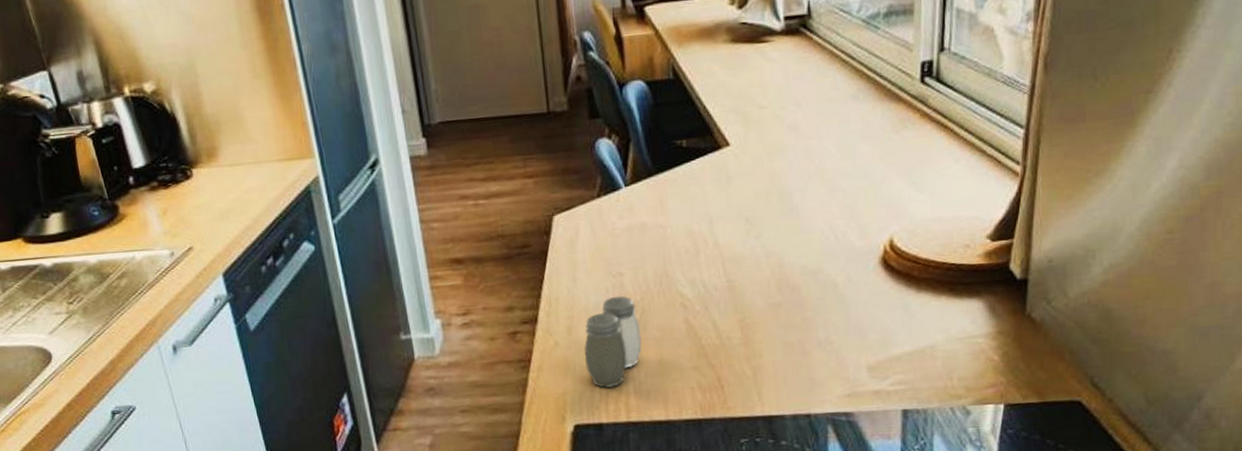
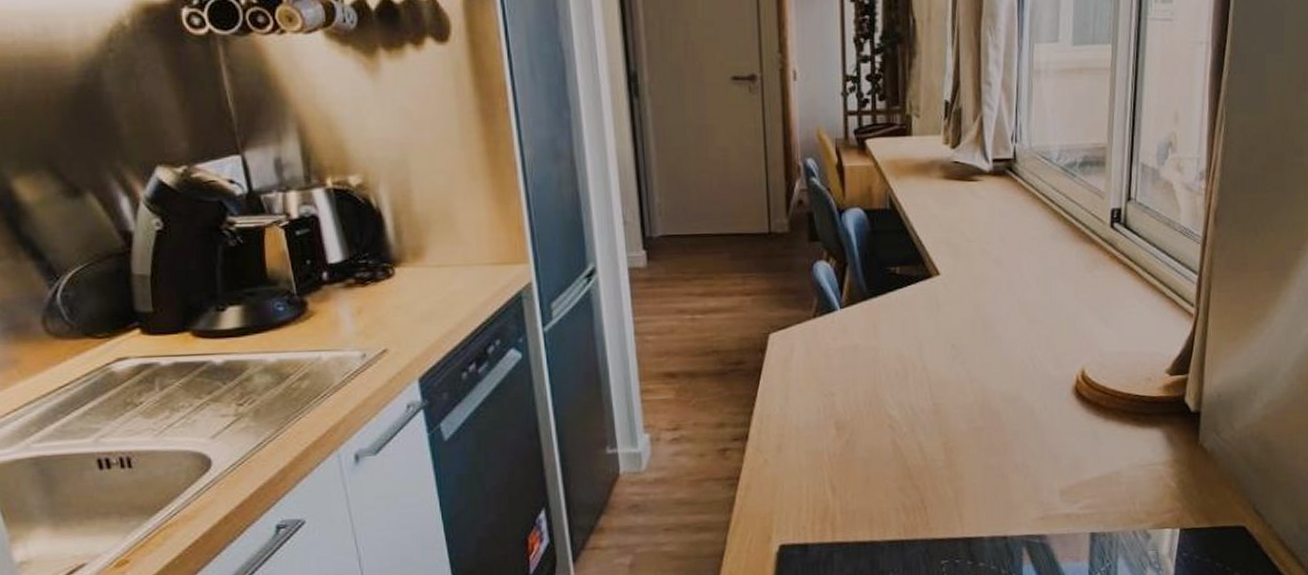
salt and pepper shaker: present [584,295,643,388] -> none [794,415,851,507]

